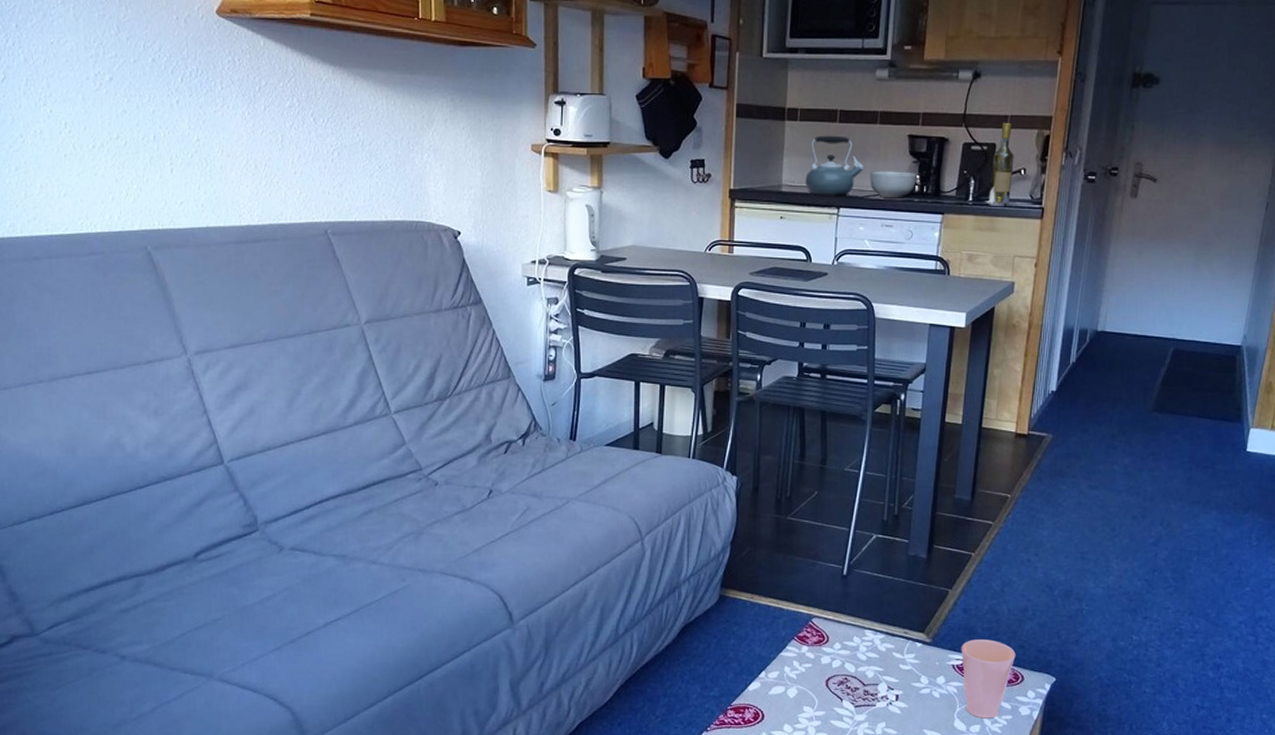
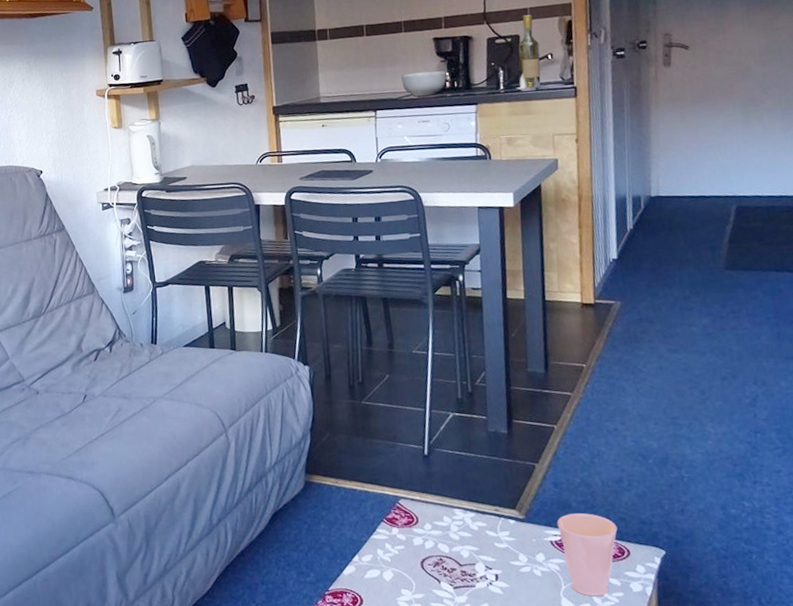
kettle: present [805,135,865,196] -> none [341,47,396,102]

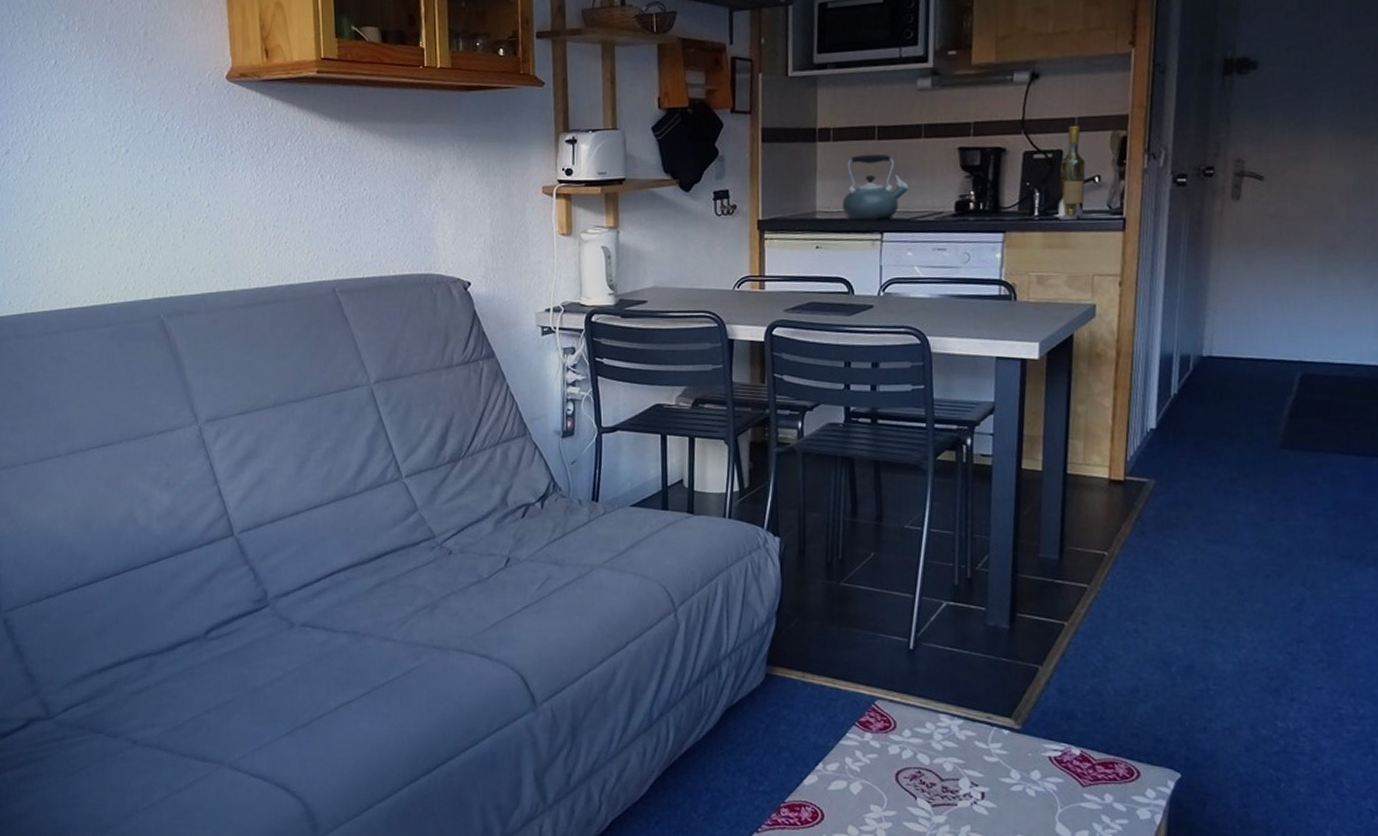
kettle: none [341,47,396,102] -> present [842,153,910,221]
bowl: present [400,70,447,97] -> none [915,187,971,220]
cup: present [556,513,618,597] -> none [1058,726,1128,823]

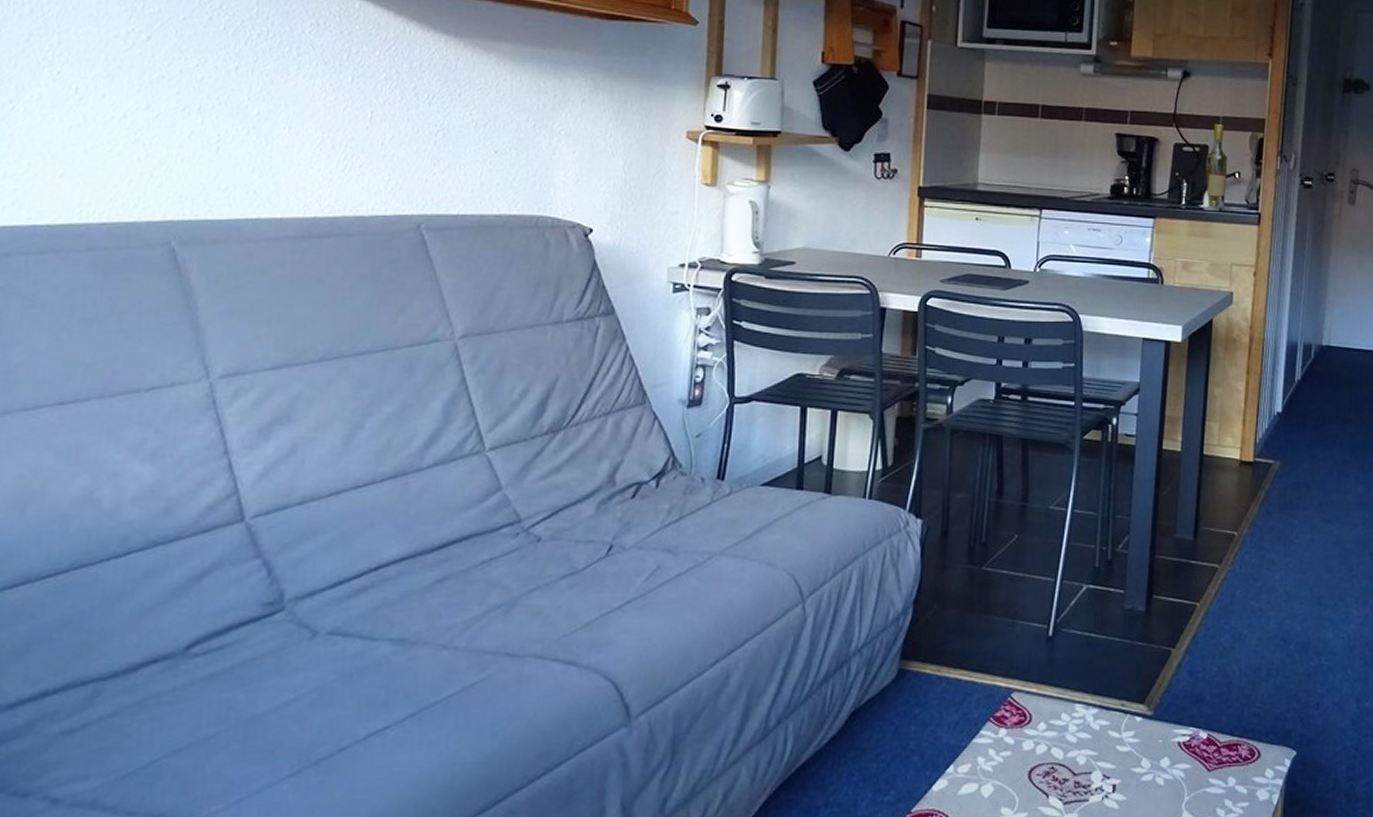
kettle: present [842,153,910,221] -> none [1004,131,1070,197]

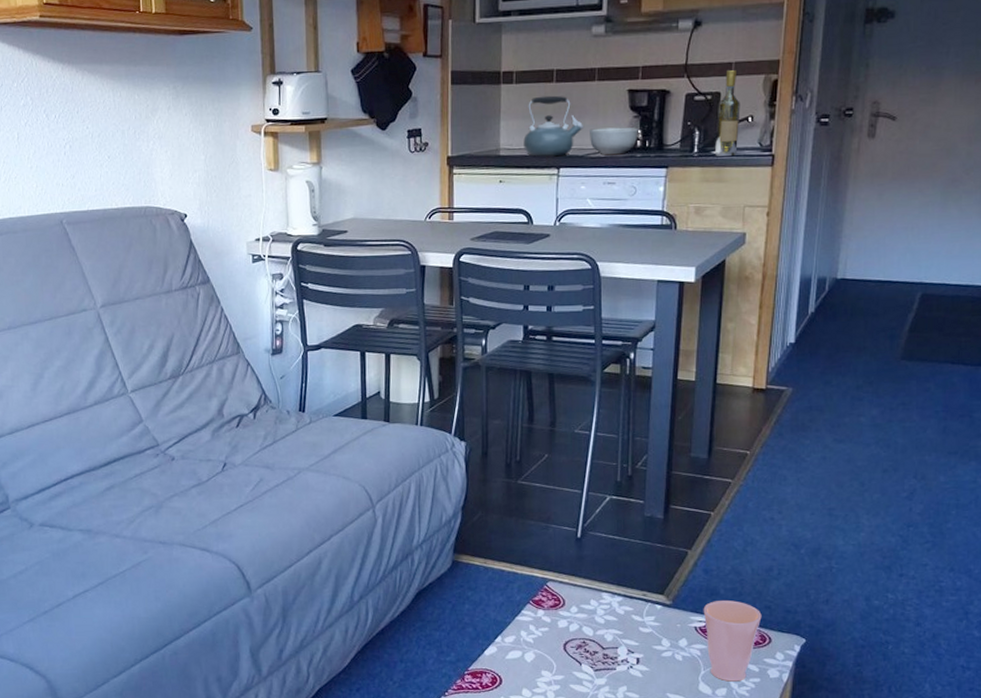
kettle: none [1004,131,1070,197] -> present [523,95,584,157]
bowl: none [1074,170,1126,202] -> present [588,126,638,156]
cup: none [1187,708,1250,808] -> present [703,600,762,682]

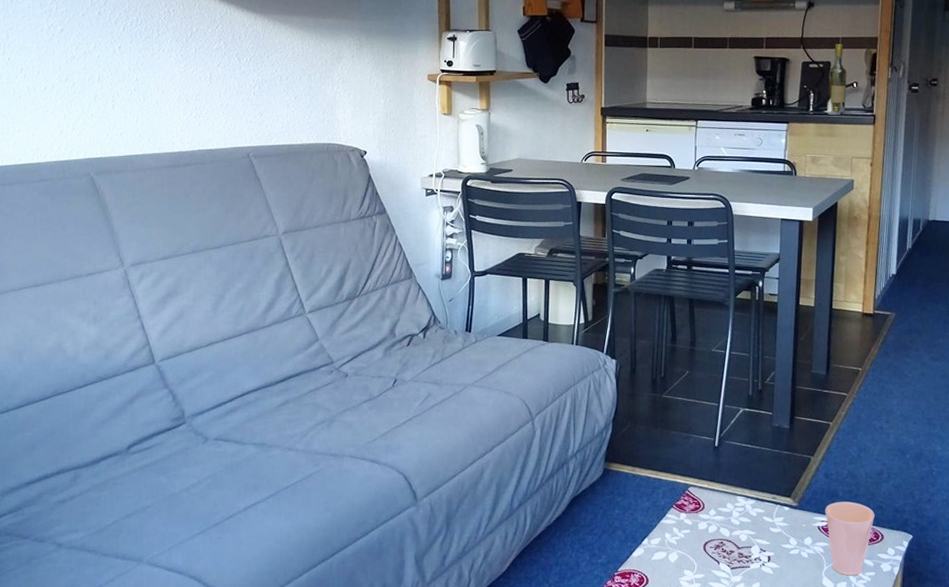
kettle: present [523,95,584,157] -> none [667,59,718,111]
bowl: present [588,126,638,156] -> none [722,87,764,112]

